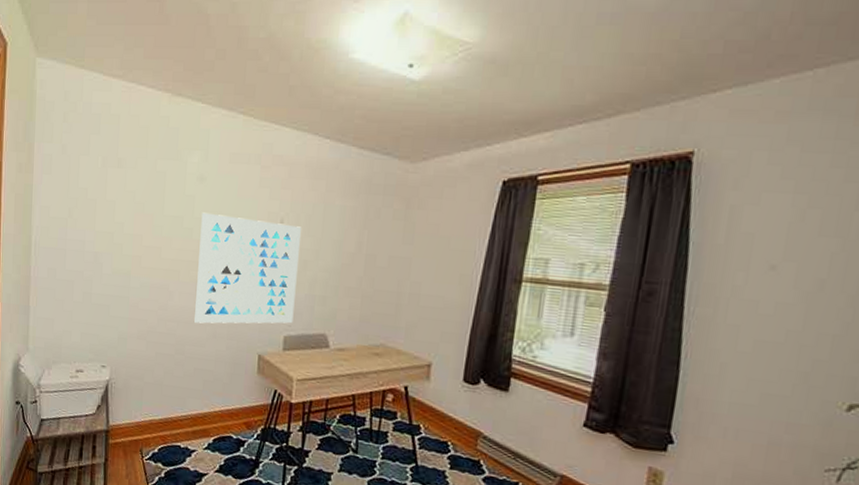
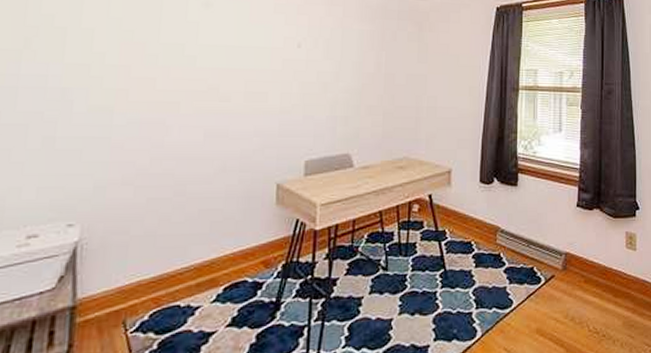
wall art: present [194,212,301,324] -> none [199,39,319,158]

